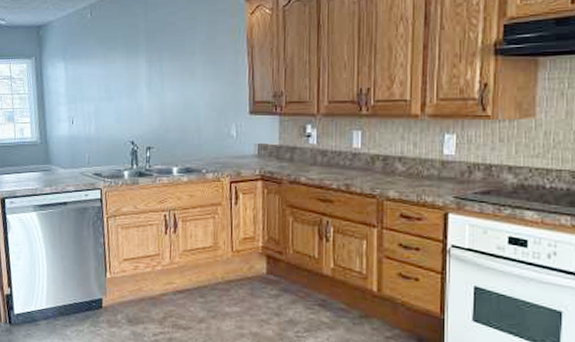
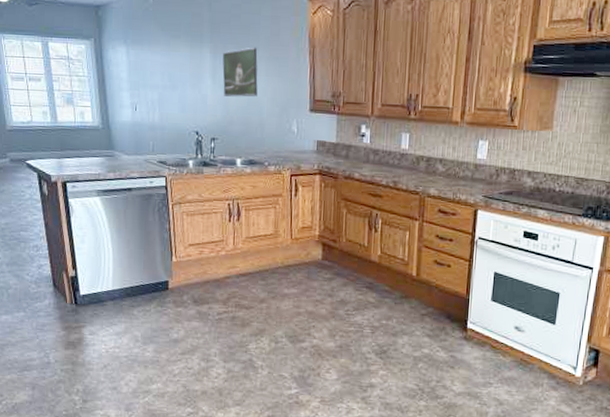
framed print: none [158,52,194,104] -> present [222,47,258,97]

